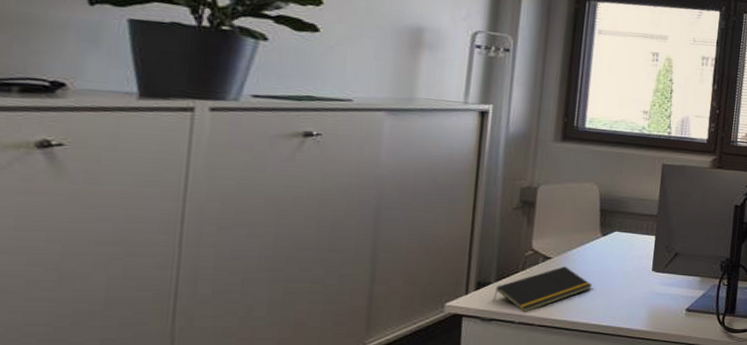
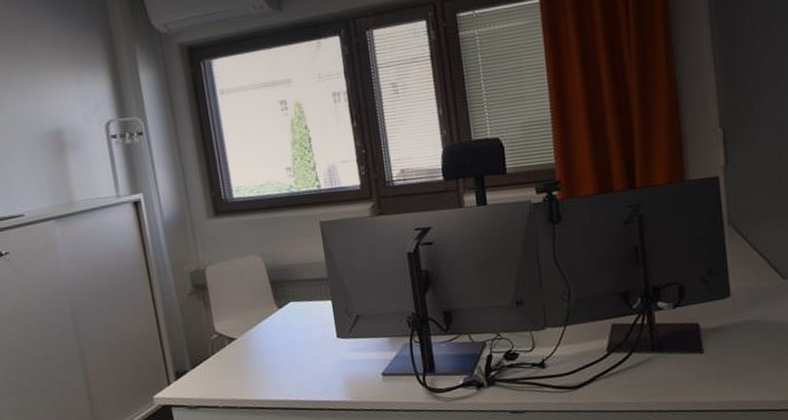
notepad: present [493,266,593,312] -> none [193,345,282,396]

